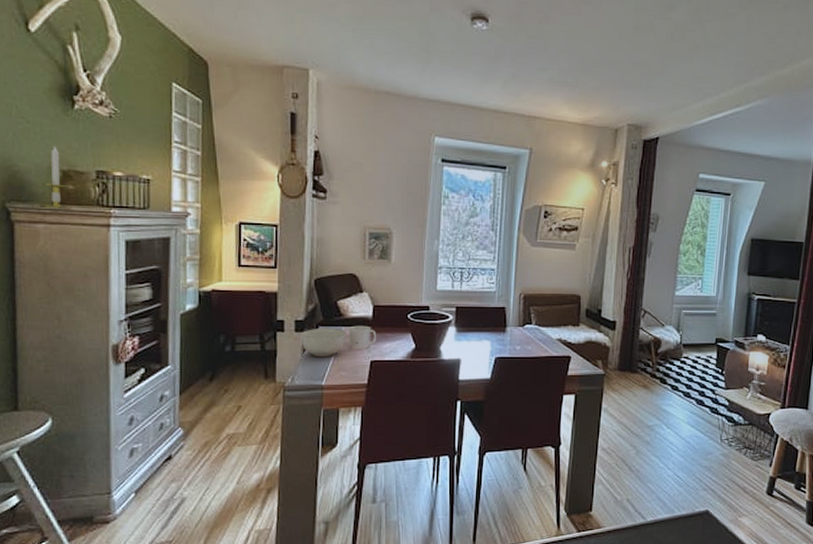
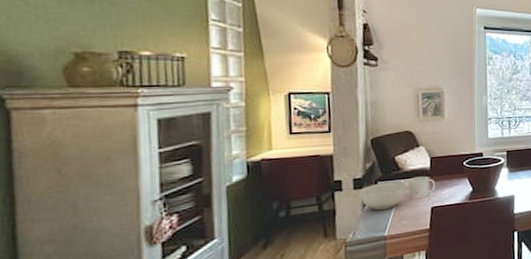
candle: present [40,145,73,209] -> none [46,27,89,93]

